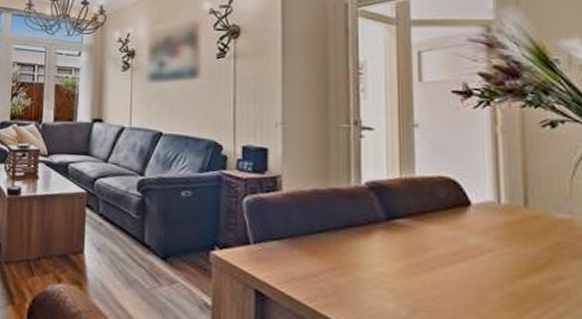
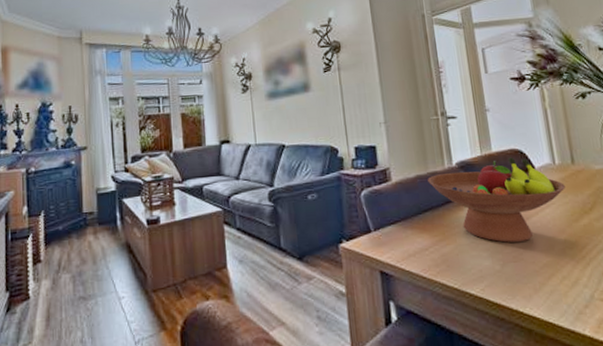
fruit bowl: none [327,186,511,290] -> present [428,157,565,243]

